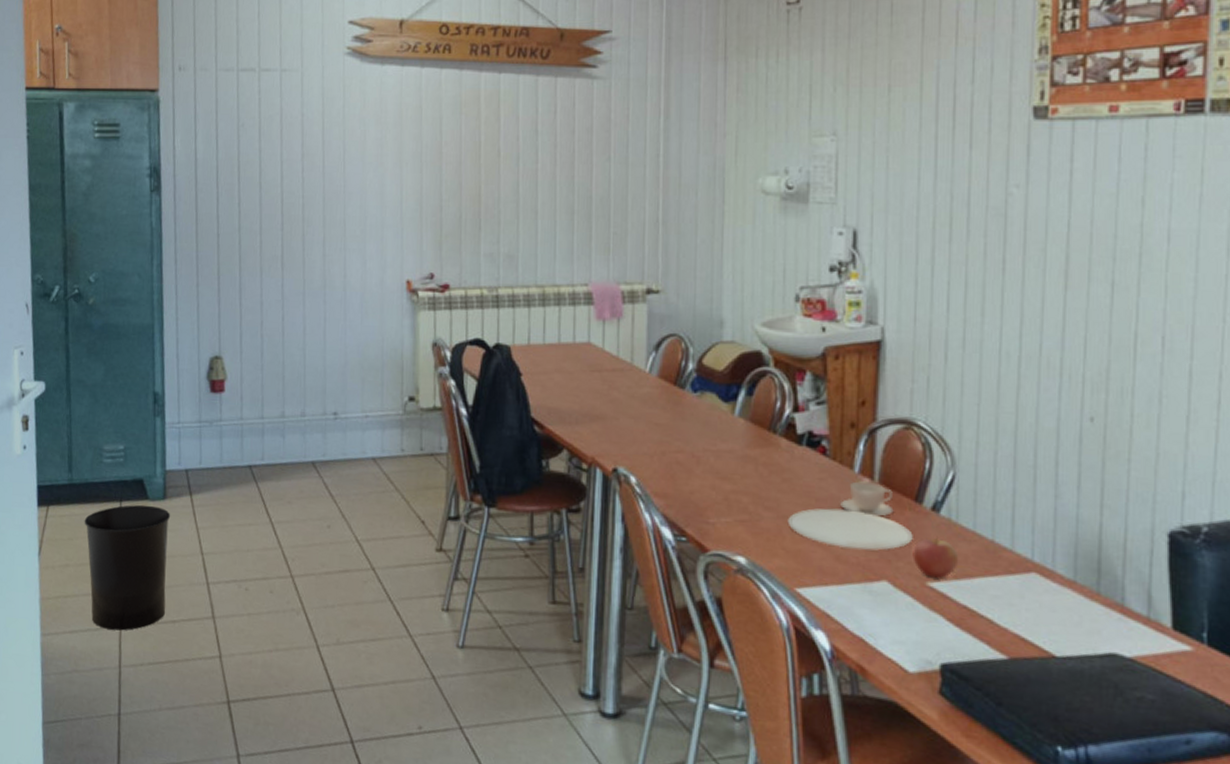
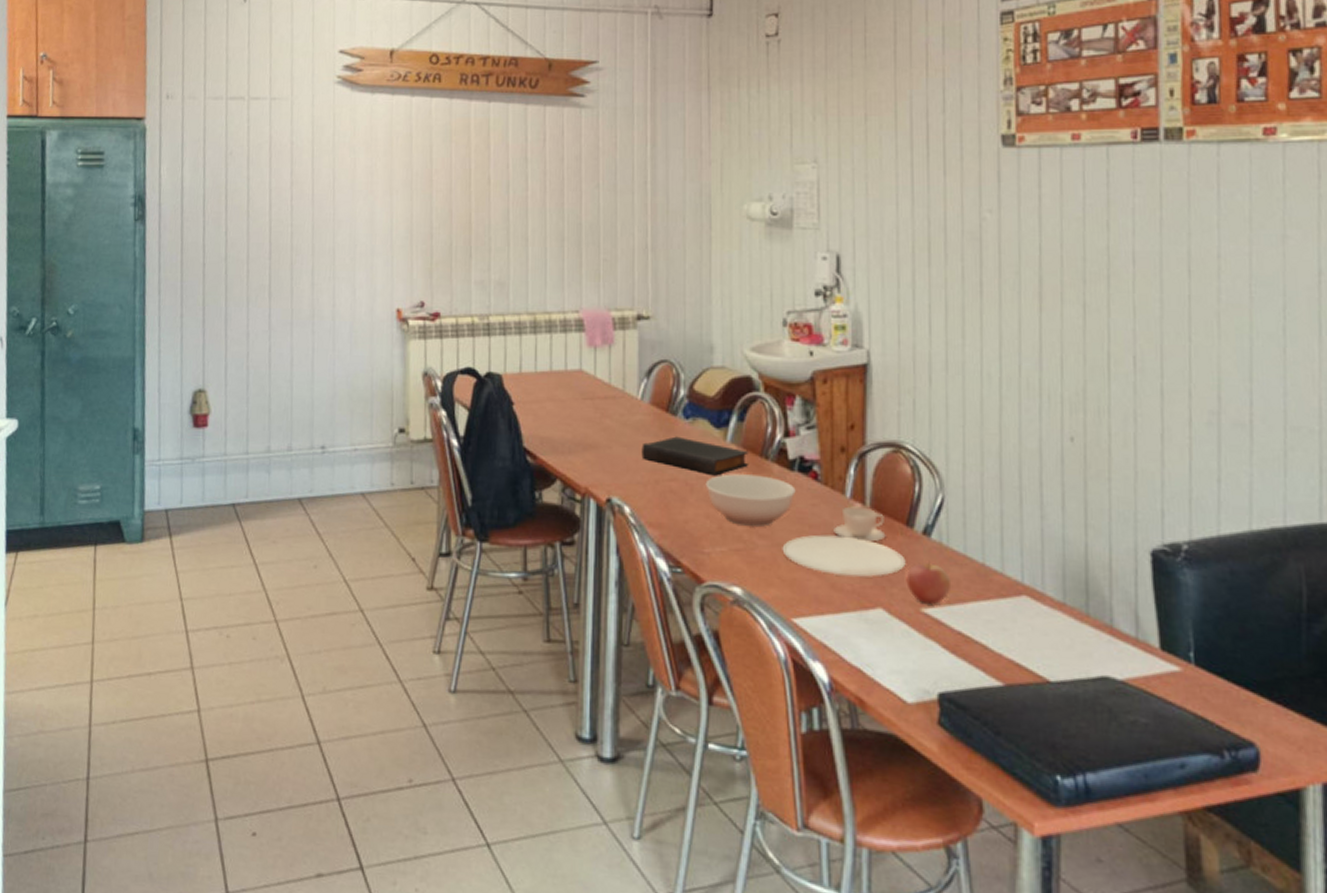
waste bin: present [84,504,171,631] -> none [55,548,149,686]
book: none [648,409,756,449] -> present [641,436,748,476]
bowl: none [712,447,803,499] -> present [705,474,796,526]

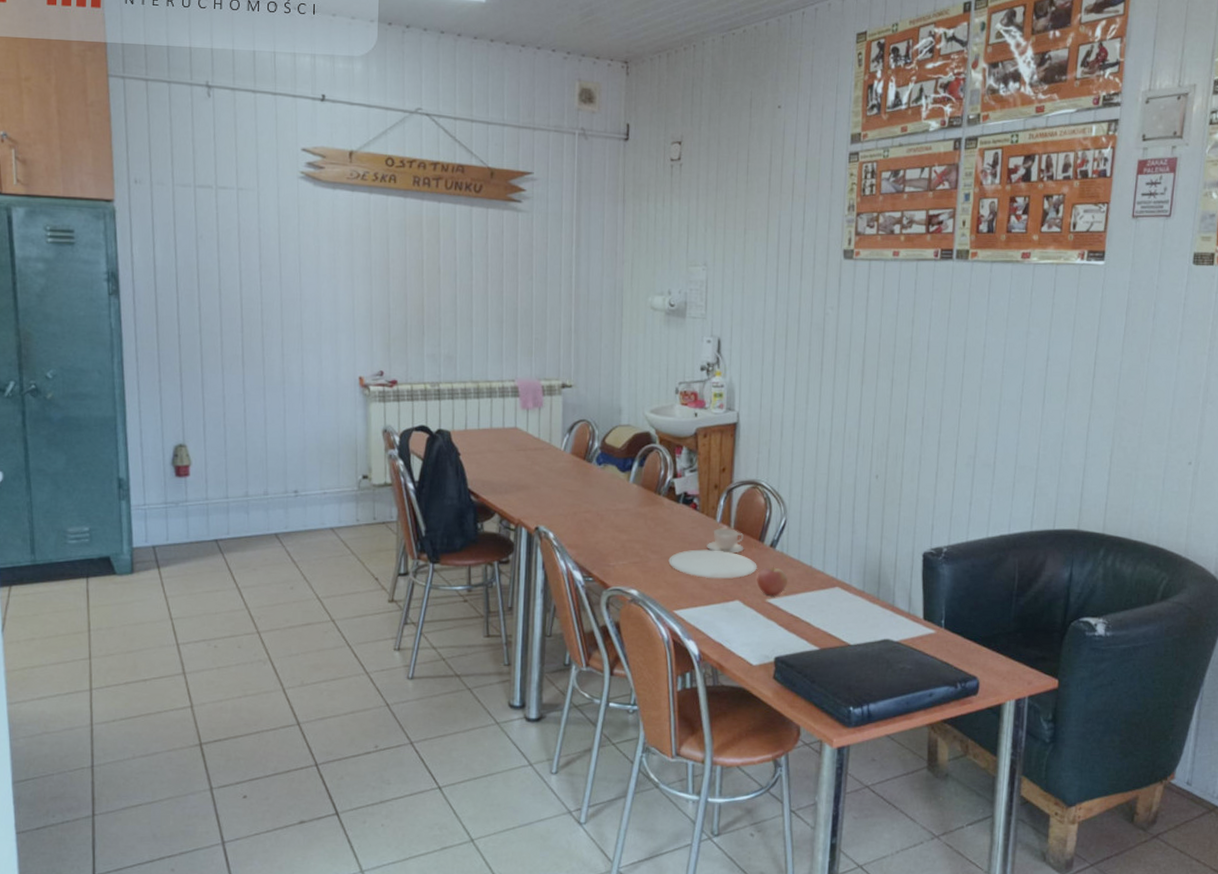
book: present [641,436,748,476] -> none [563,478,646,508]
bowl: present [705,474,796,526] -> none [612,506,680,545]

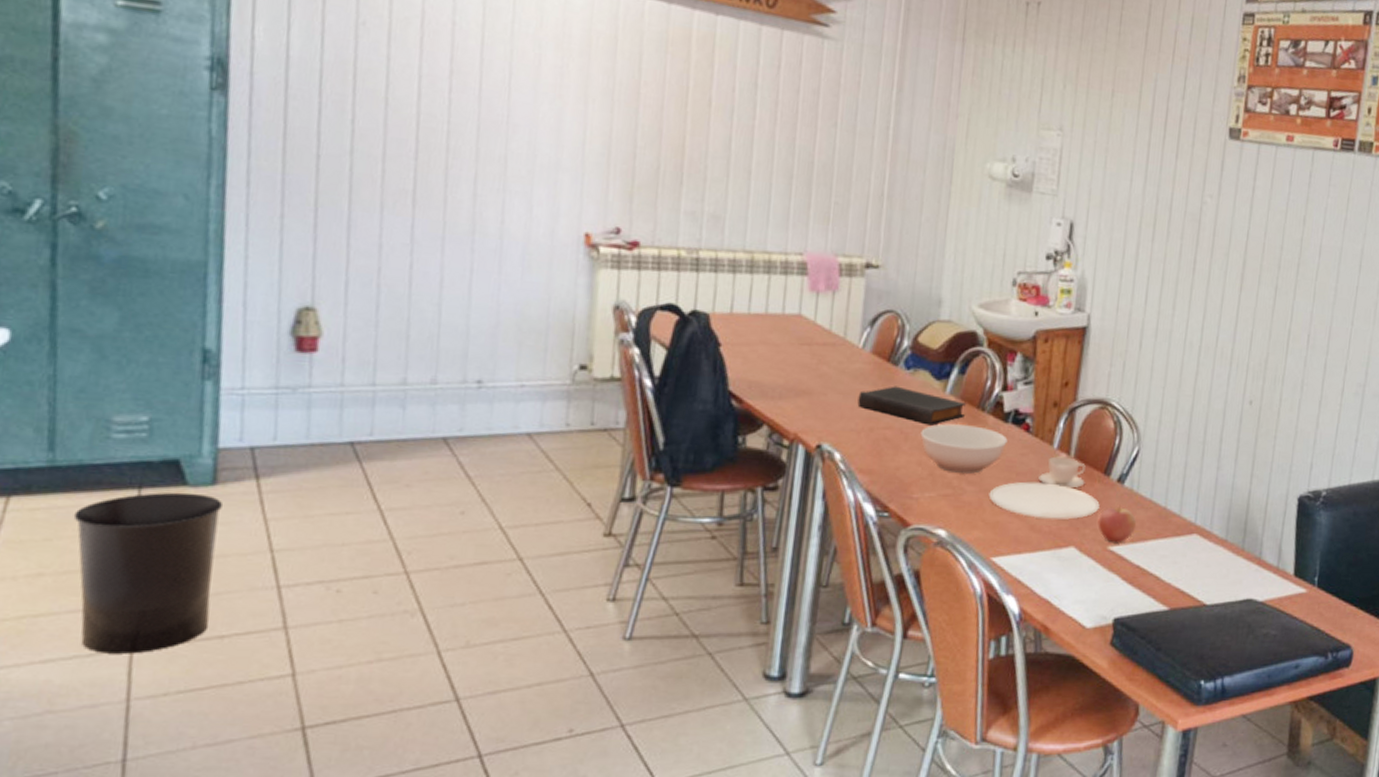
waste bin: none [49,579,139,693] -> present [73,492,224,654]
book: none [563,478,646,508] -> present [857,386,966,426]
bowl: none [612,506,680,545] -> present [920,424,1008,474]

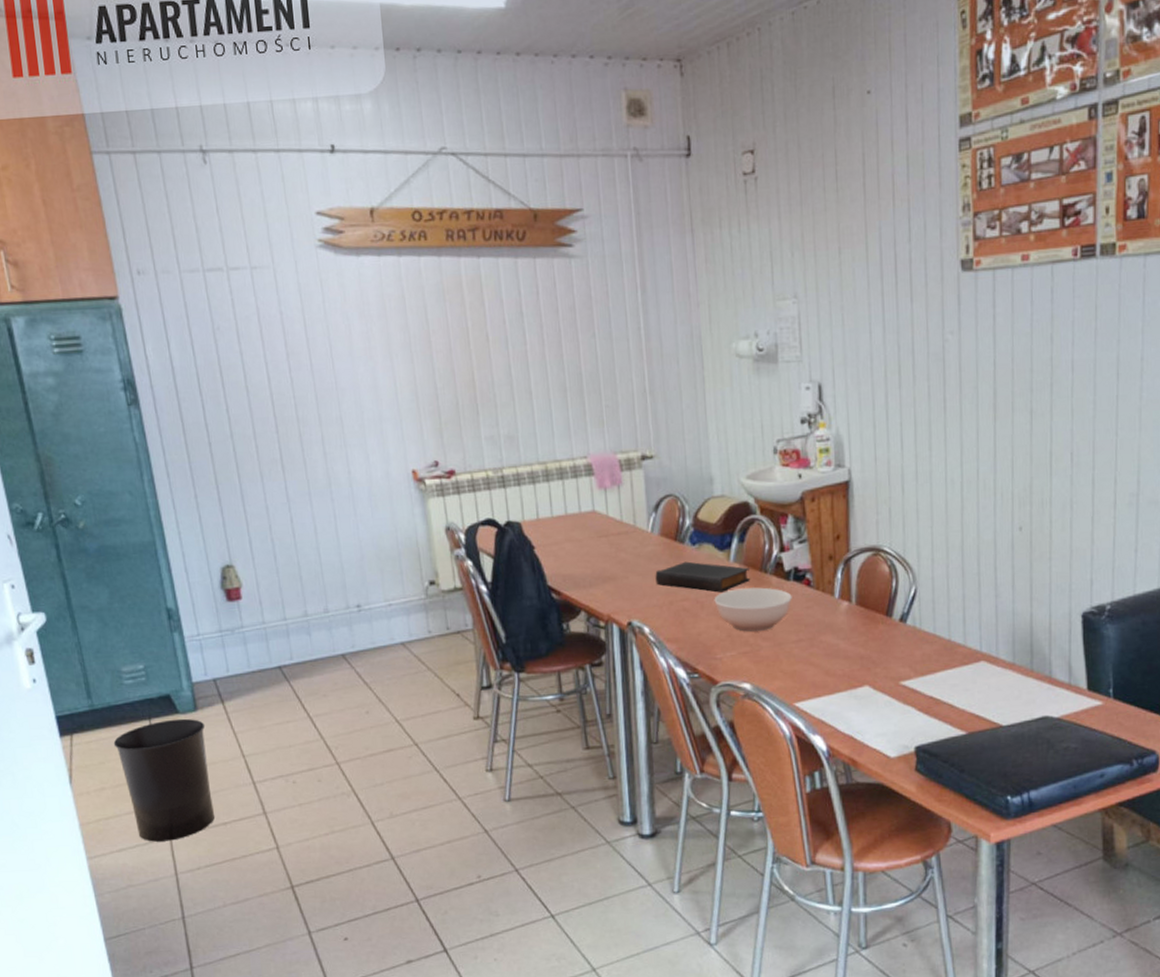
plate: present [989,481,1100,521] -> none [783,630,887,664]
teacup: present [1038,456,1086,488] -> none [826,604,870,633]
apple: present [1097,504,1137,542] -> none [887,642,924,677]

